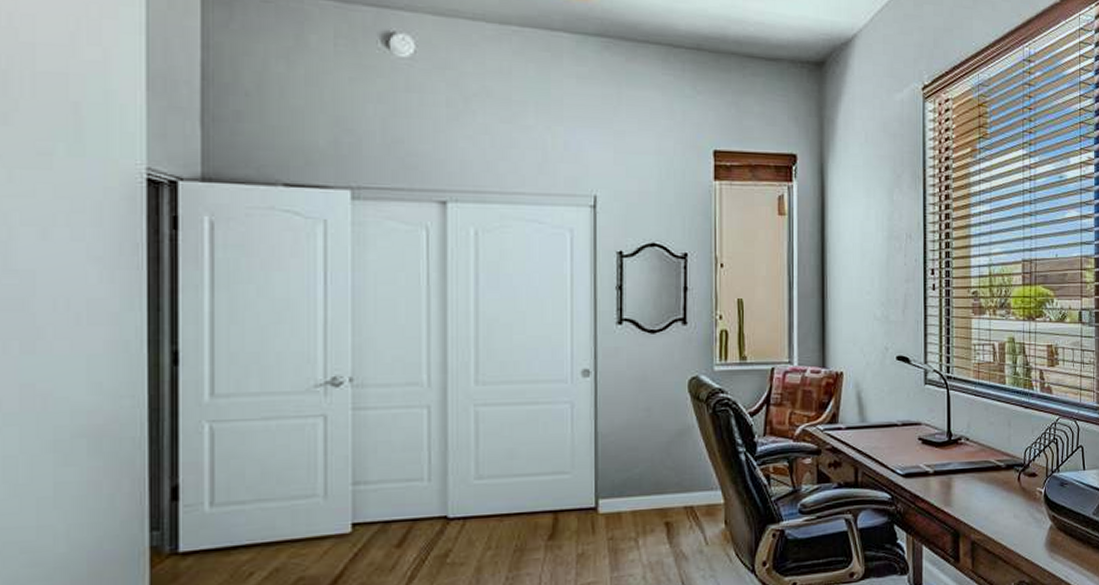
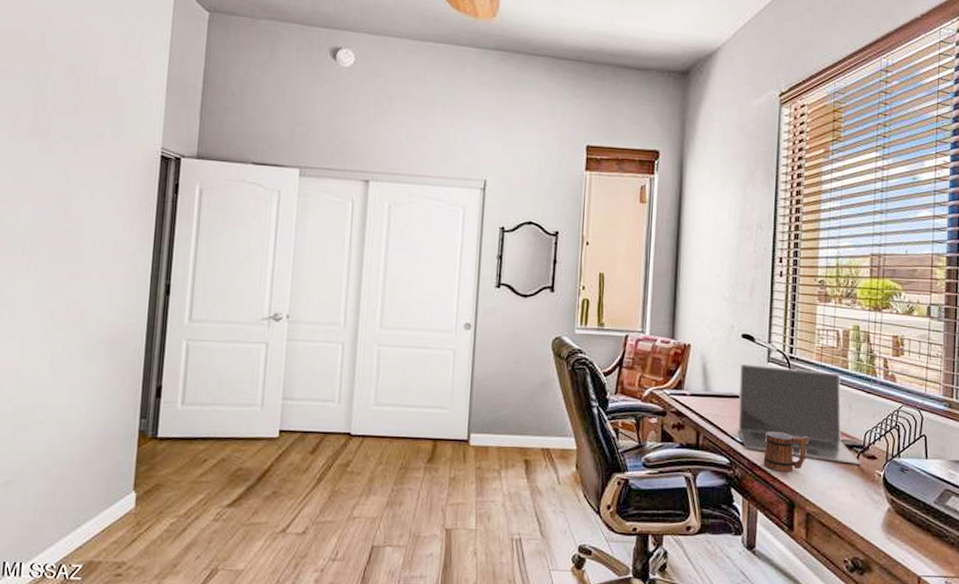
laptop: none [896,387,1023,484] -> present [738,363,861,464]
mug: none [926,459,969,501] -> present [763,432,807,472]

